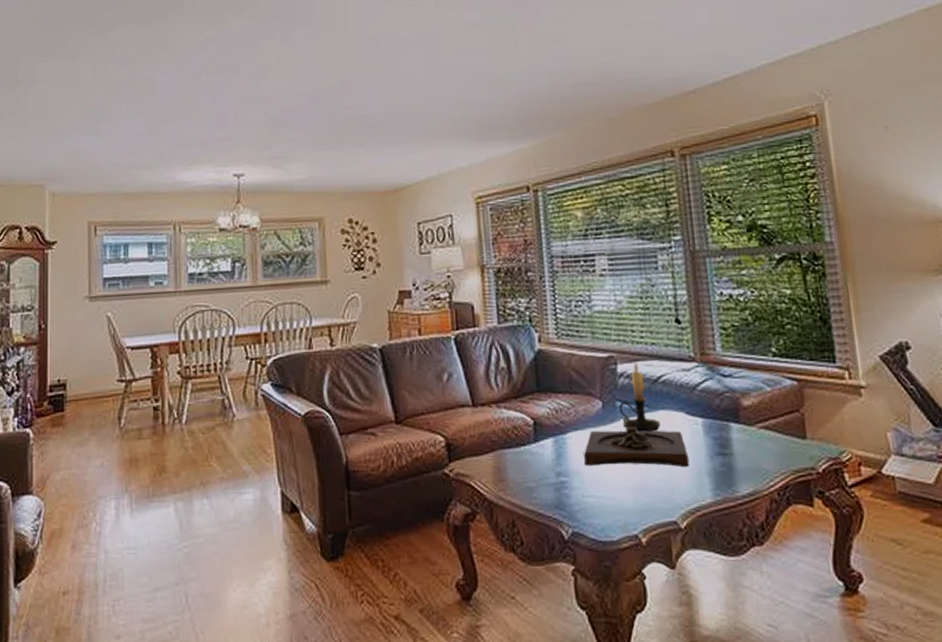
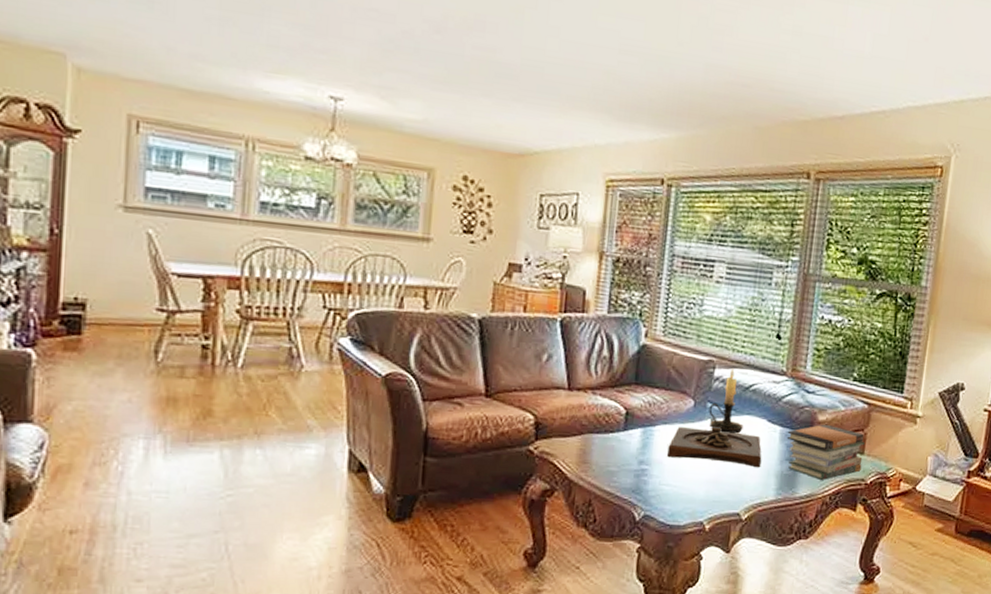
book stack: none [711,409,808,474] -> present [786,424,865,480]

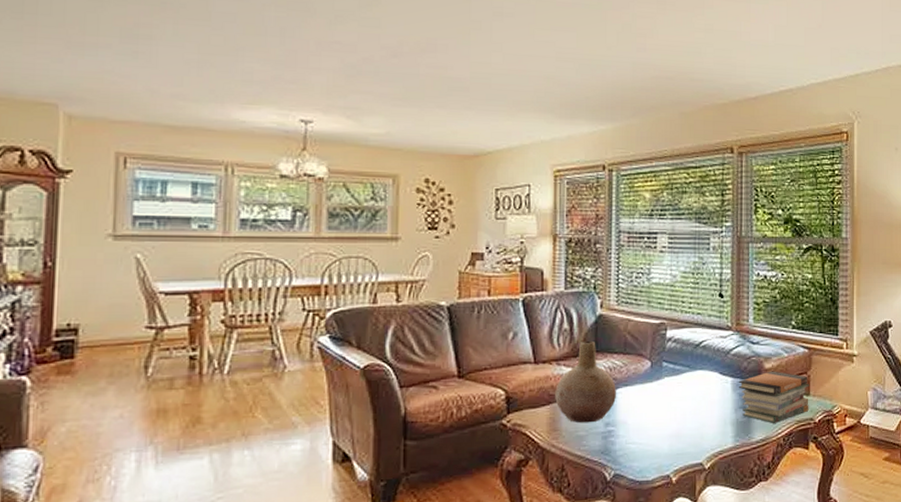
vase: none [587,371,655,459] -> present [555,340,617,423]
wooden tray: present [667,427,762,468] -> none [631,384,718,419]
candle holder: present [709,368,743,434] -> none [665,328,698,389]

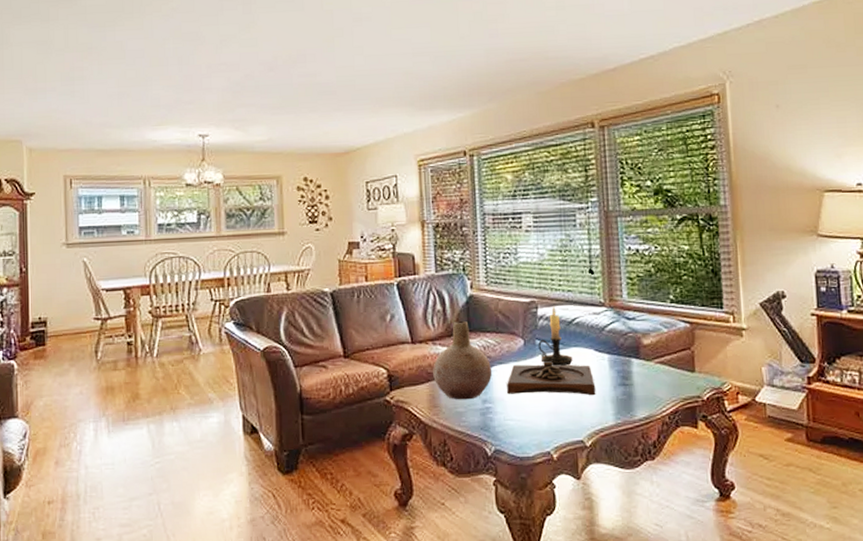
wooden tray: none [631,384,718,419] -> present [507,361,596,396]
candle holder: none [665,328,698,389] -> present [538,306,573,366]
book stack: present [738,371,809,423] -> none [615,347,695,401]

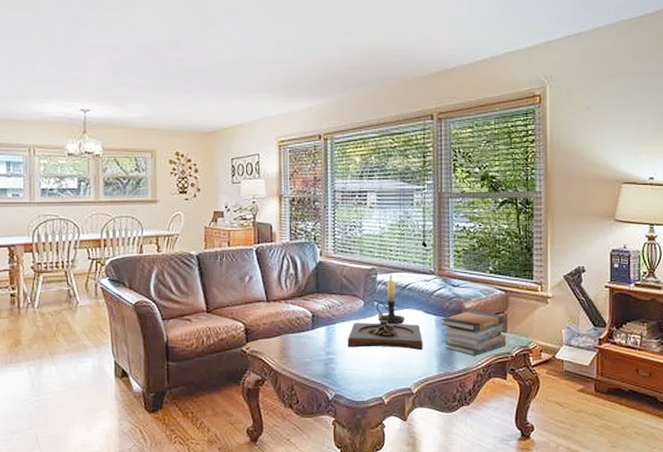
vase: present [433,320,492,400] -> none [284,283,336,352]
book stack: none [615,347,695,401] -> present [441,310,506,356]

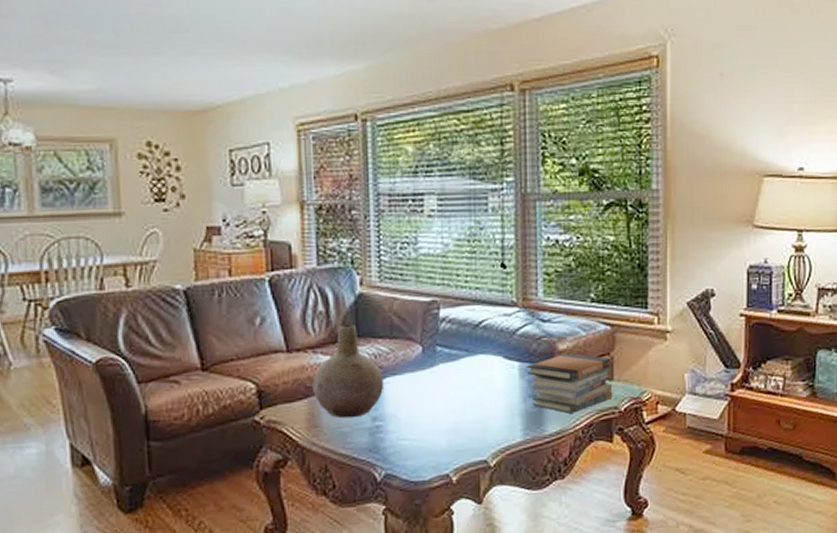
vase: none [284,283,336,352] -> present [313,324,384,419]
wooden tray: present [348,320,423,351] -> none [401,371,503,410]
candle holder: present [376,273,405,324] -> none [439,306,478,377]

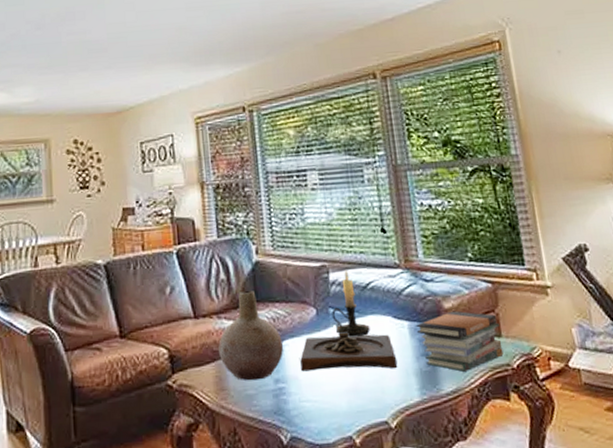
wooden tray: none [401,371,503,410] -> present [300,332,398,372]
candle holder: none [439,306,478,377] -> present [332,270,370,337]

